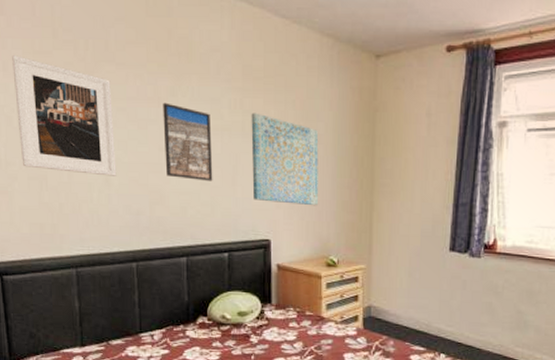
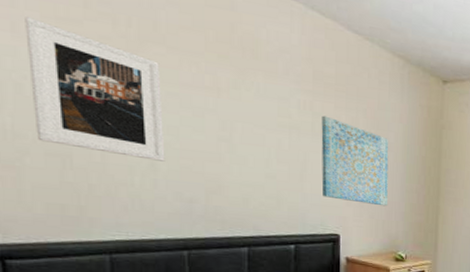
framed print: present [163,102,213,182] -> none [223,93,280,176]

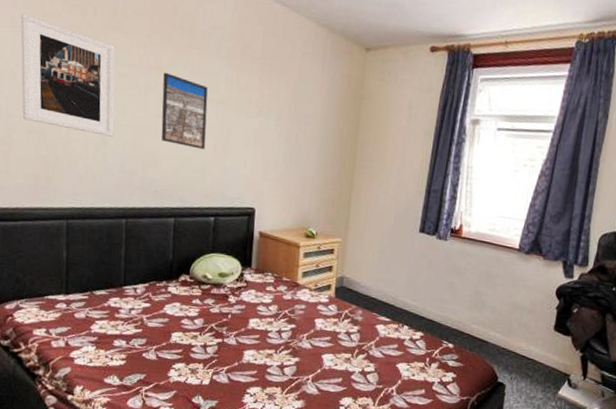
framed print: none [223,93,280,176] -> present [161,72,208,150]
wall art: present [321,115,389,207] -> none [242,89,307,181]

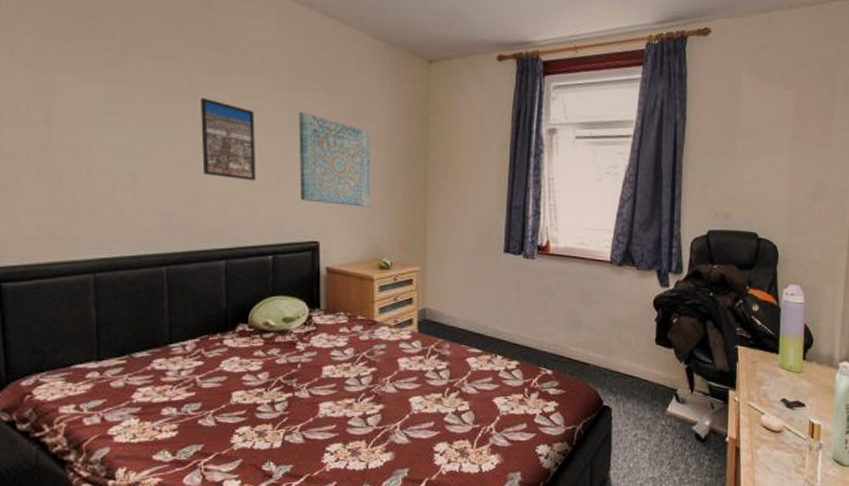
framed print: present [21,14,115,137] -> none [22,40,146,174]
wall art: none [242,89,307,181] -> present [298,111,371,208]

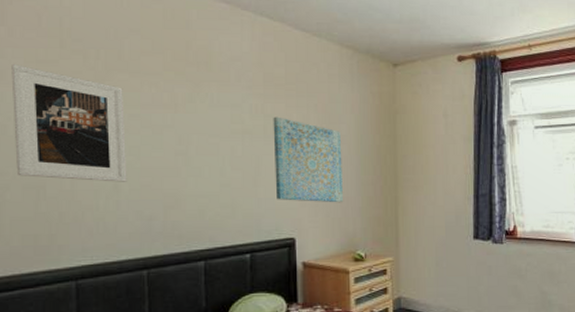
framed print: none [22,40,146,174] -> present [11,64,127,182]
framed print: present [201,97,256,181] -> none [180,108,234,184]

